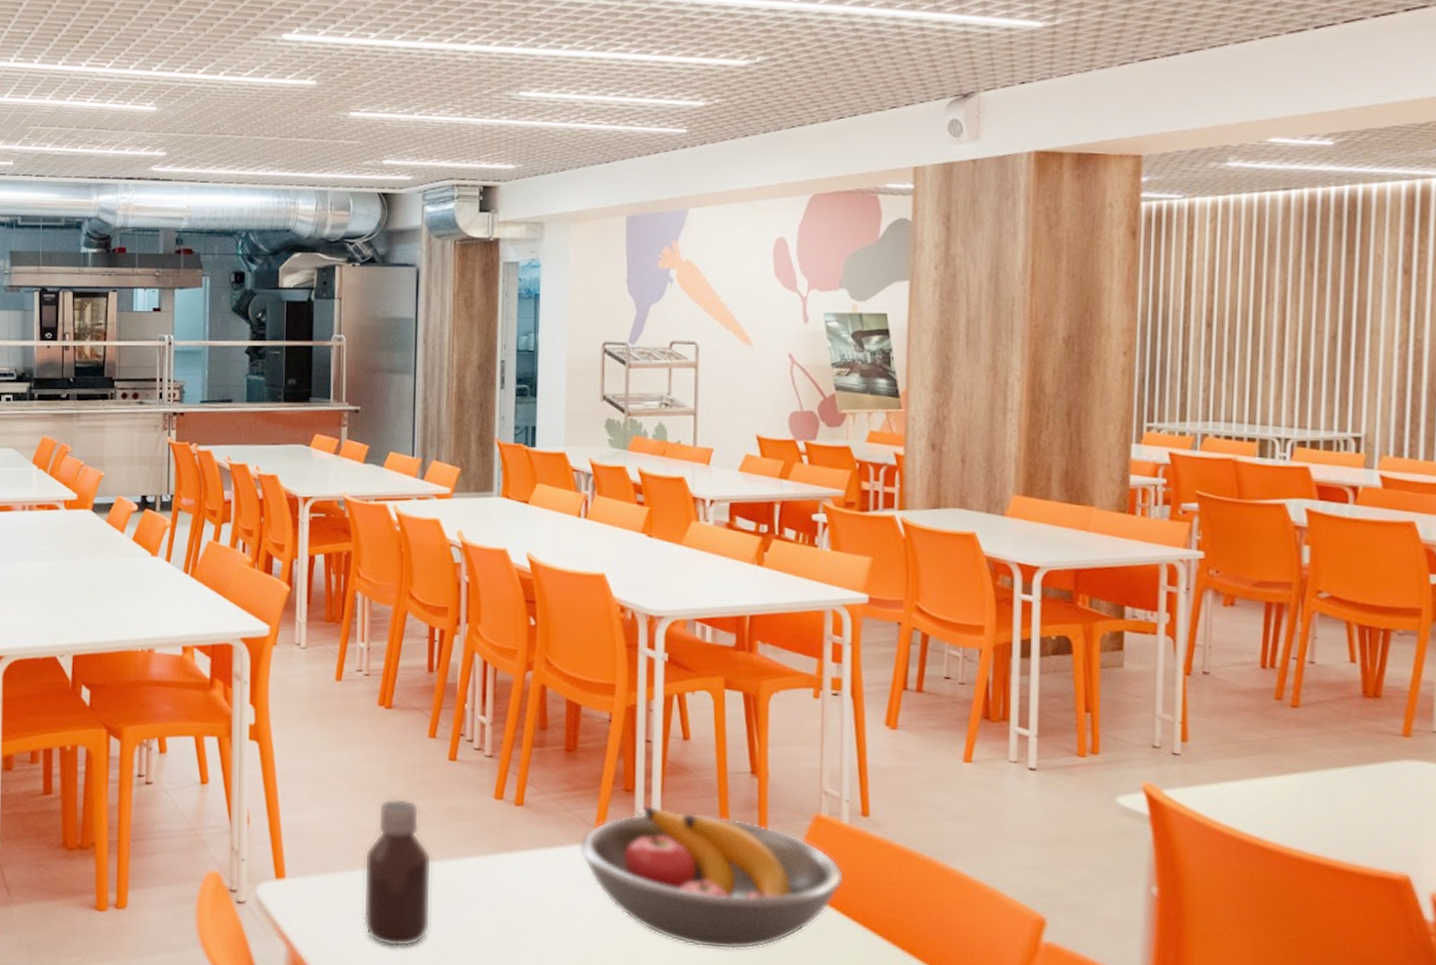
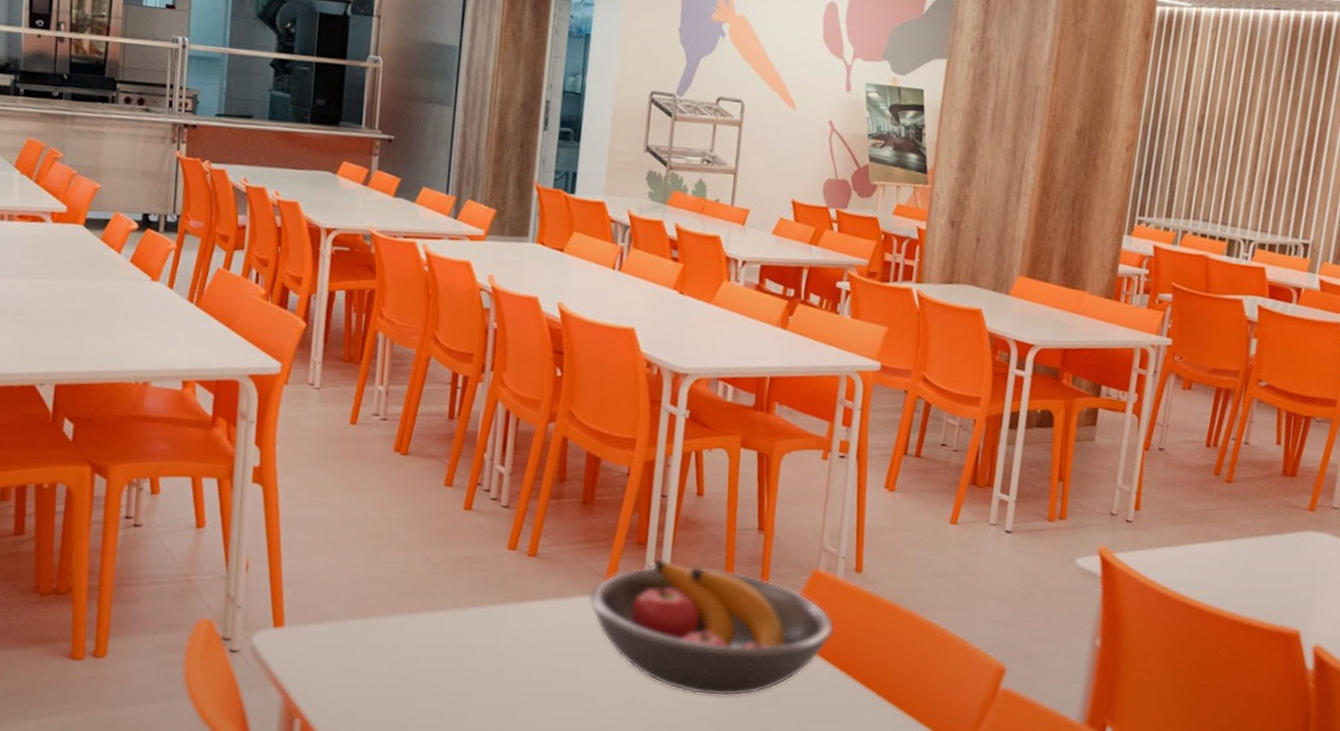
bottle: present [363,798,432,948] -> none [364,546,440,697]

